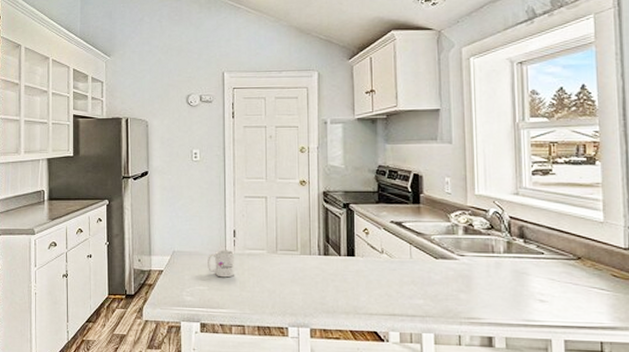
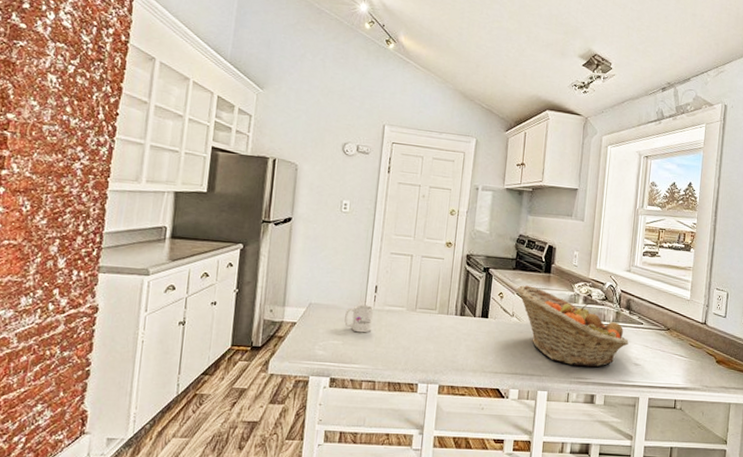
fruit basket: none [383,218,528,306] -> present [517,284,629,368]

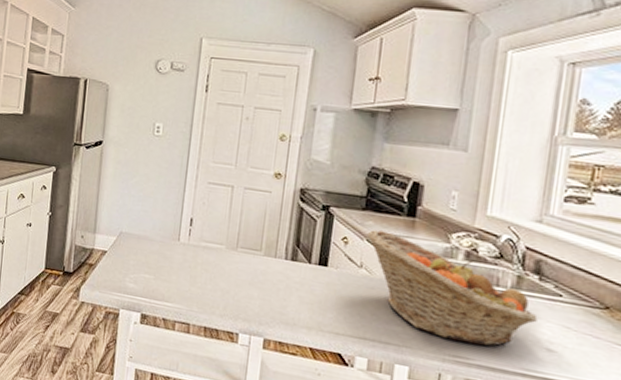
mug: present [344,304,373,333] -> none [156,237,188,270]

